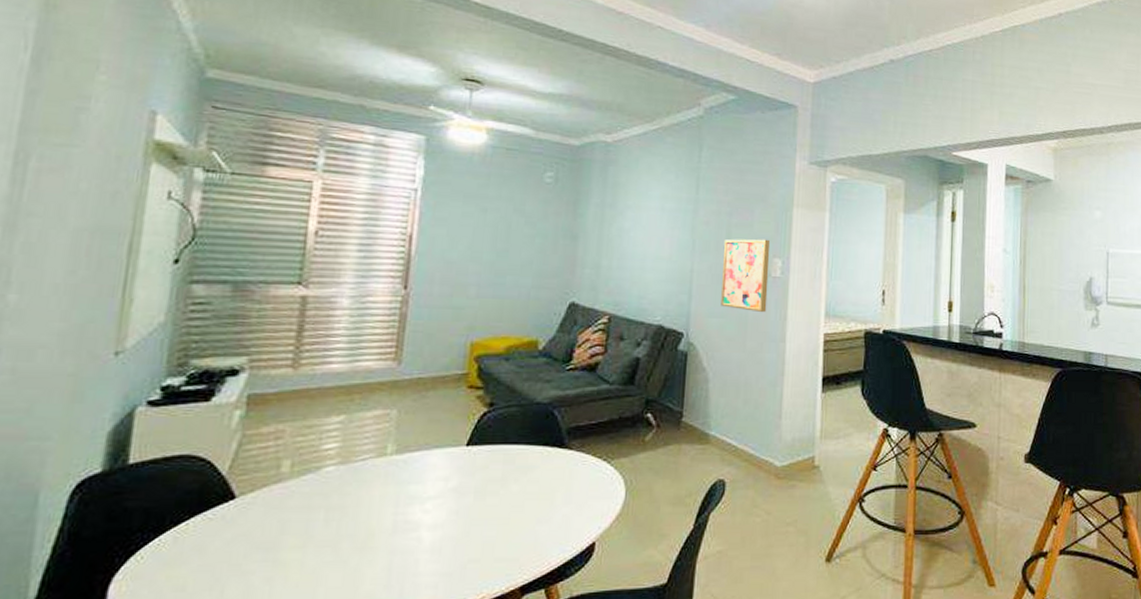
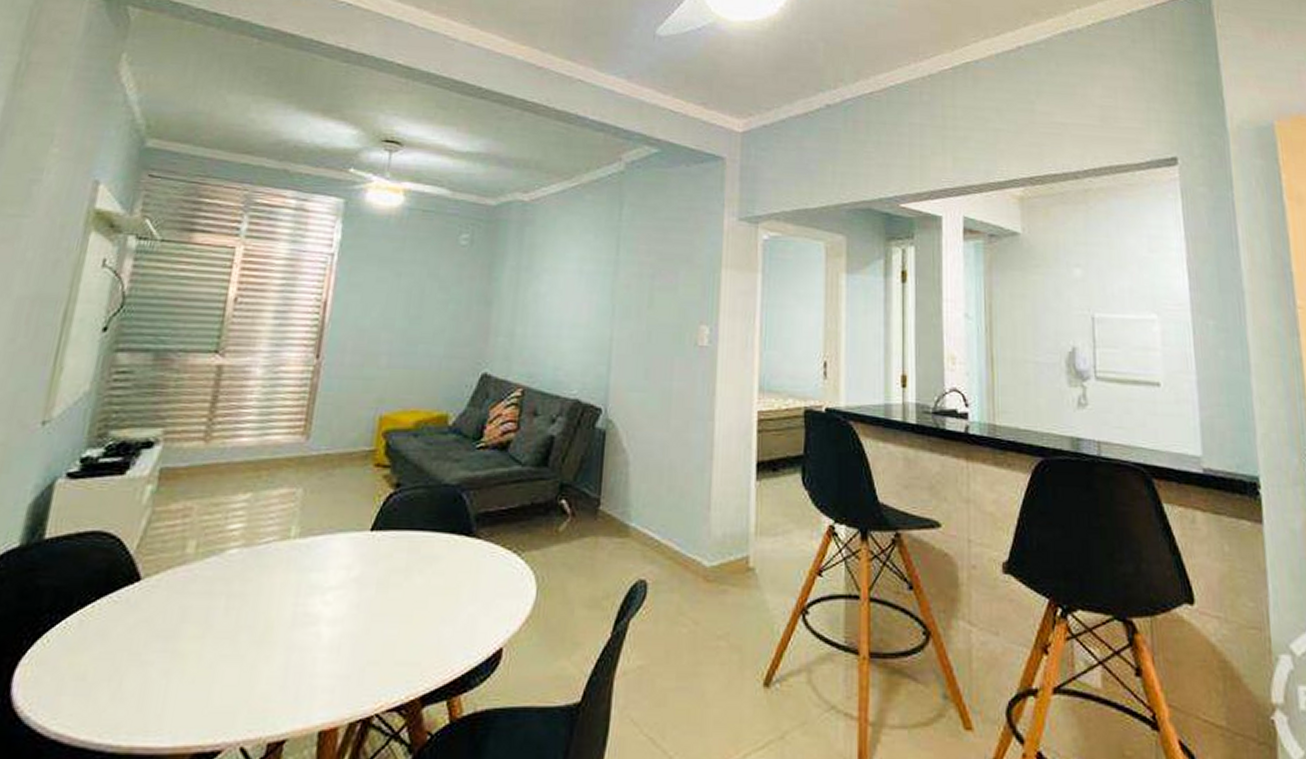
wall art: present [721,239,771,313] -> none [642,303,697,387]

